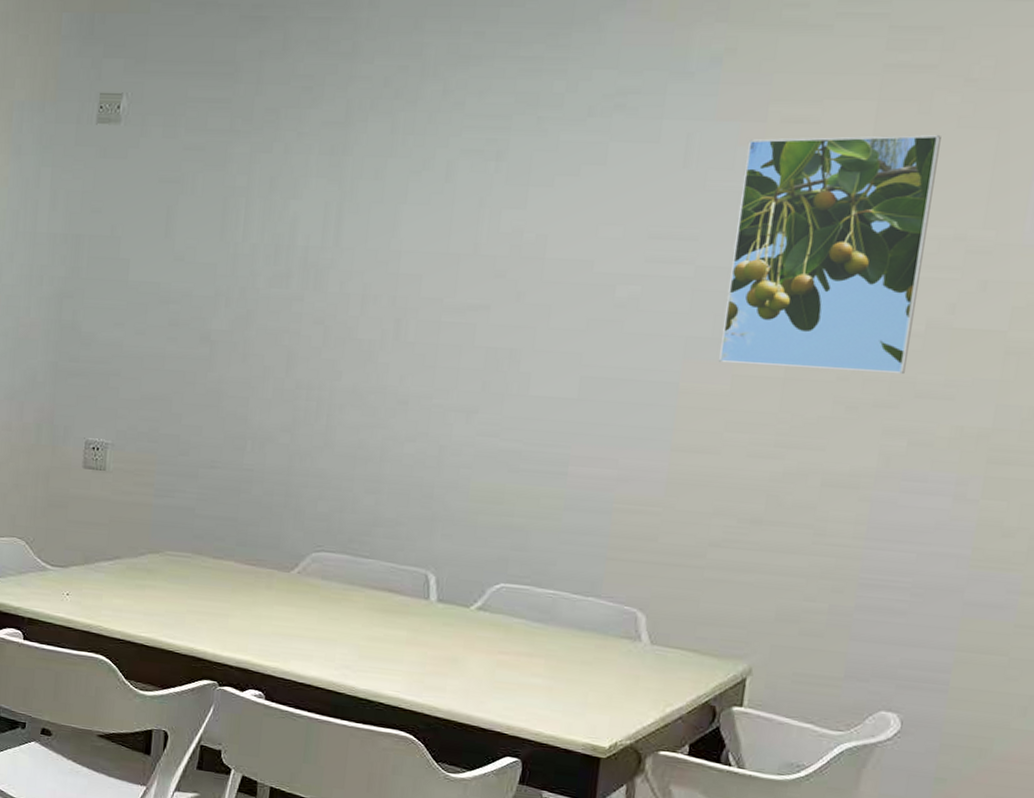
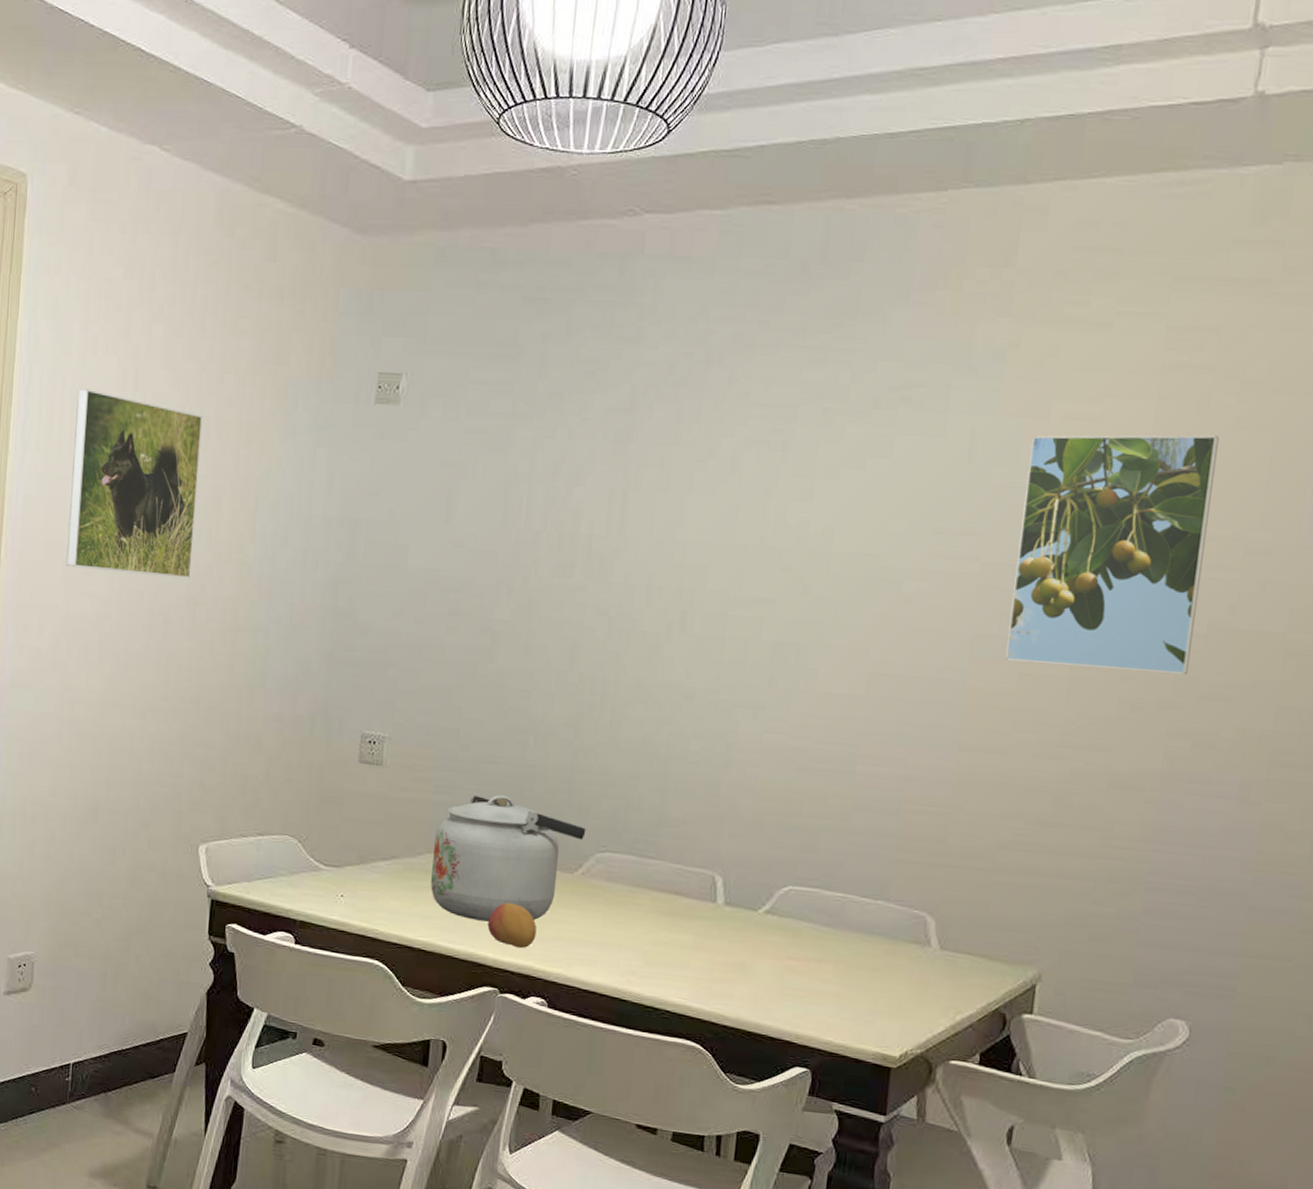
kettle: none [152,498,302,618] -> present [430,795,586,922]
fruit: none [207,600,254,644] -> present [487,903,537,949]

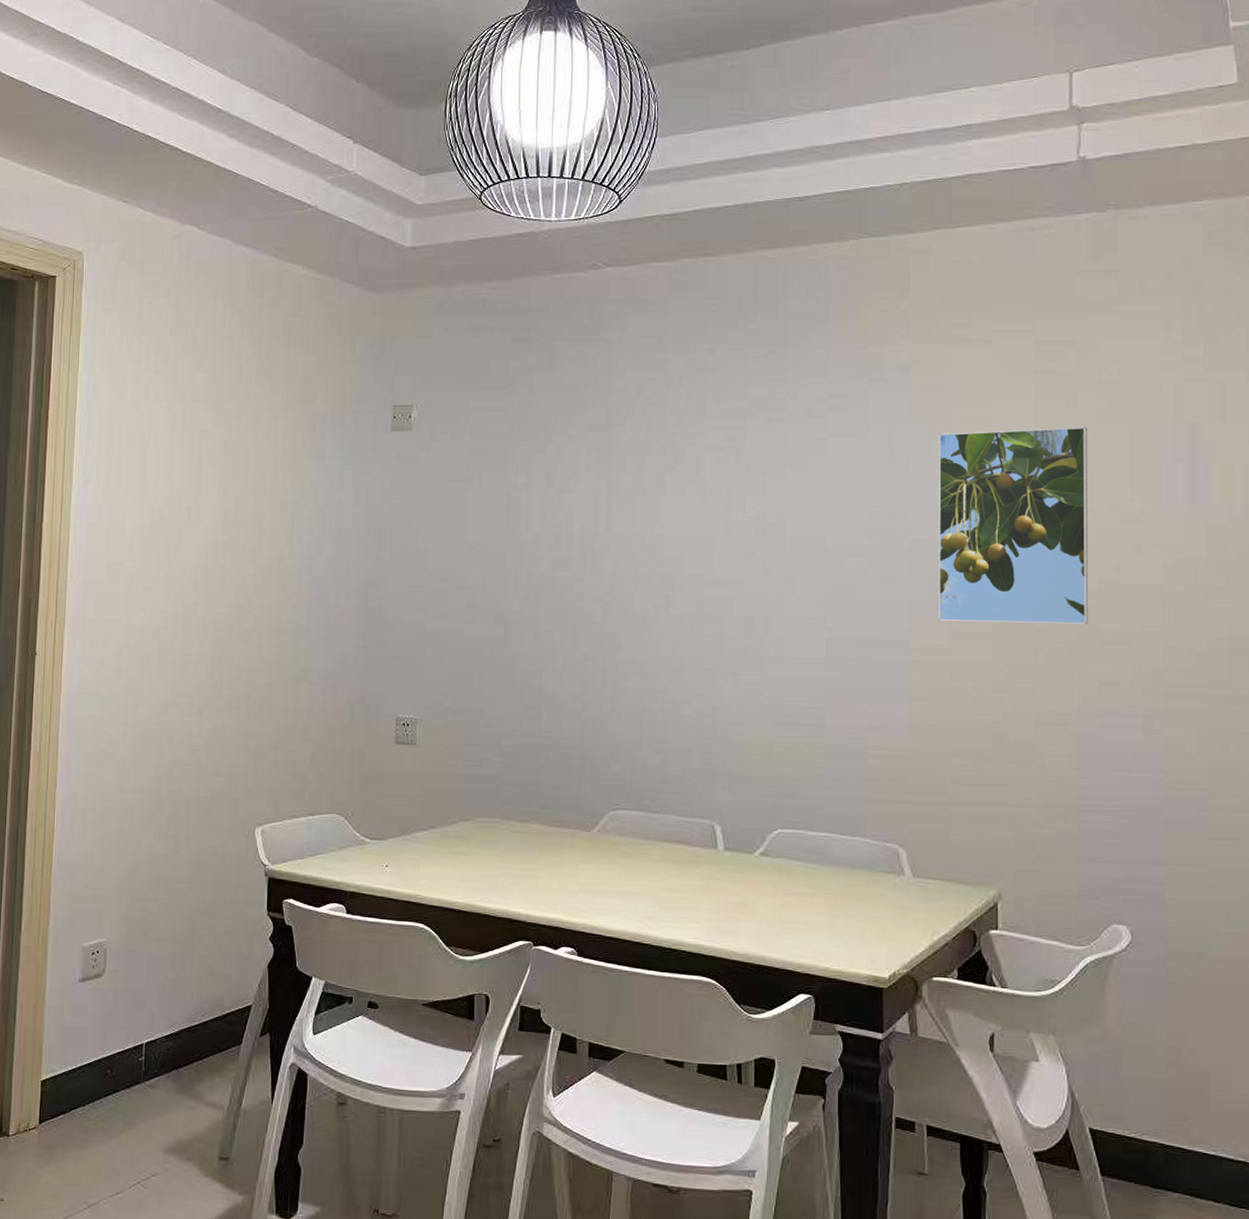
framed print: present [65,388,203,579] -> none [126,430,244,590]
kettle: present [430,795,586,922] -> none [465,765,599,880]
fruit: present [487,903,537,949] -> none [518,862,562,903]

